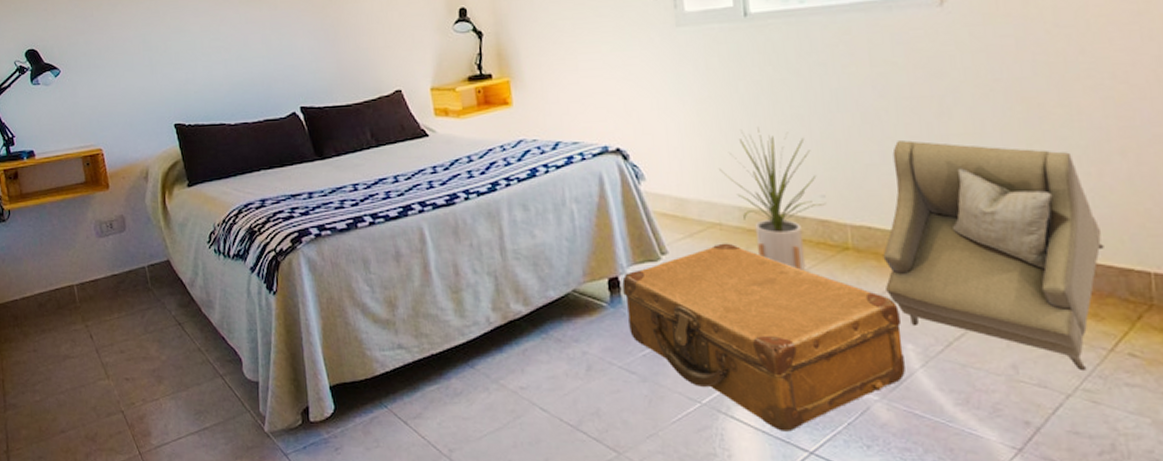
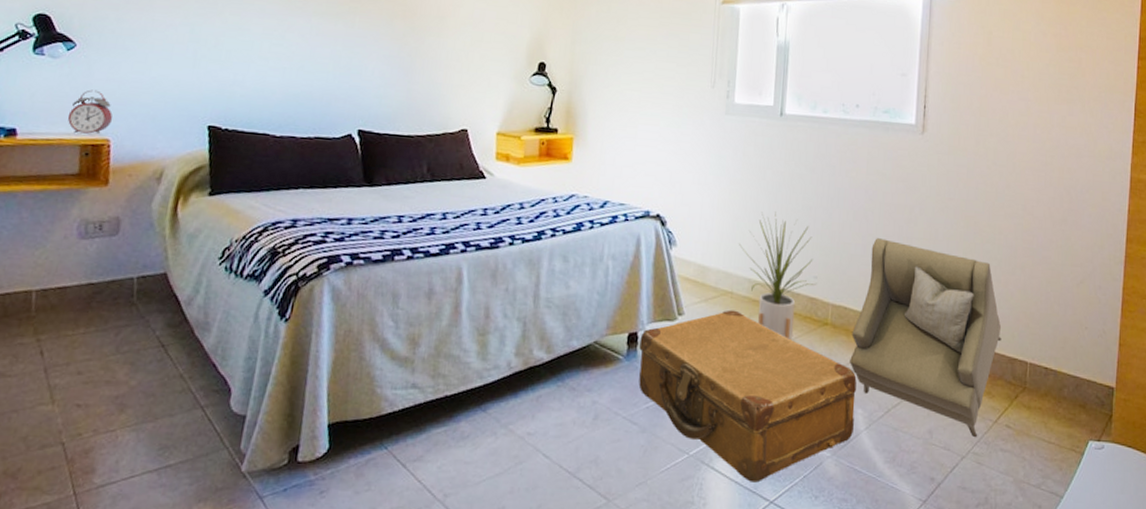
alarm clock: none [67,107,101,148] -> present [67,89,113,135]

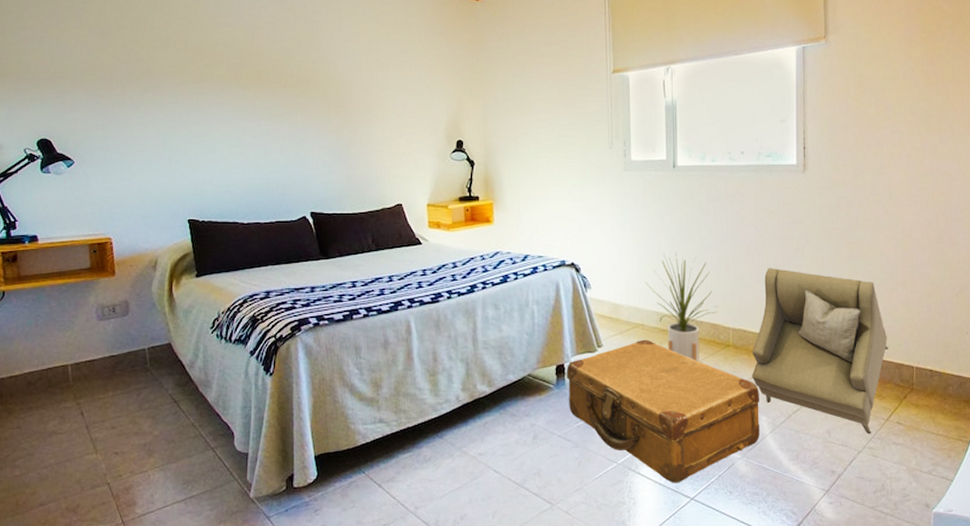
alarm clock: present [67,89,113,135] -> none [75,198,112,236]

